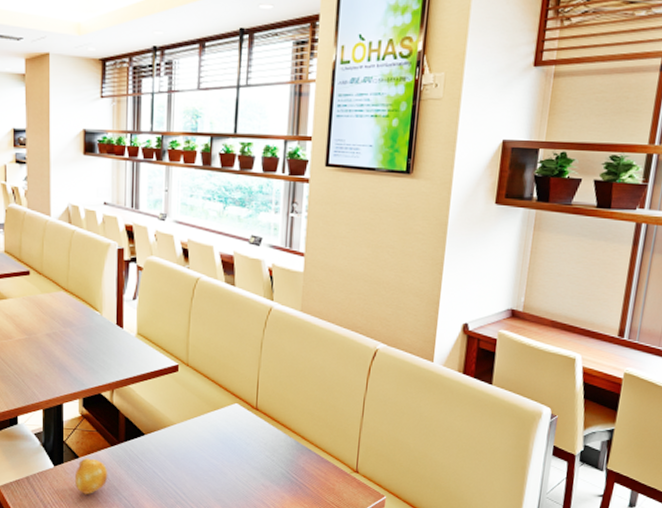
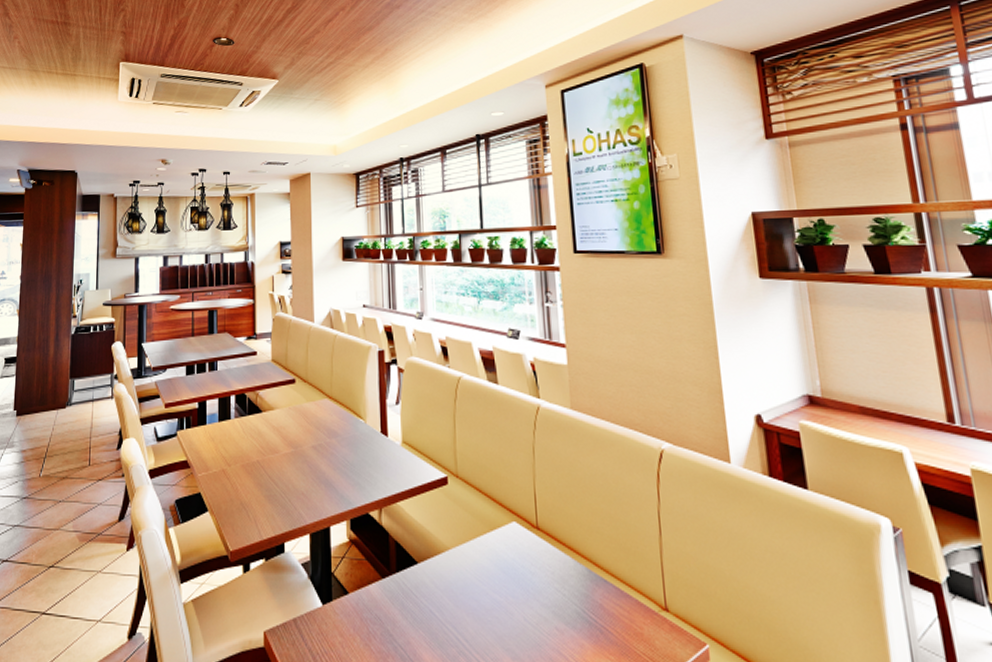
fruit: present [74,458,108,494] -> none [344,594,381,642]

